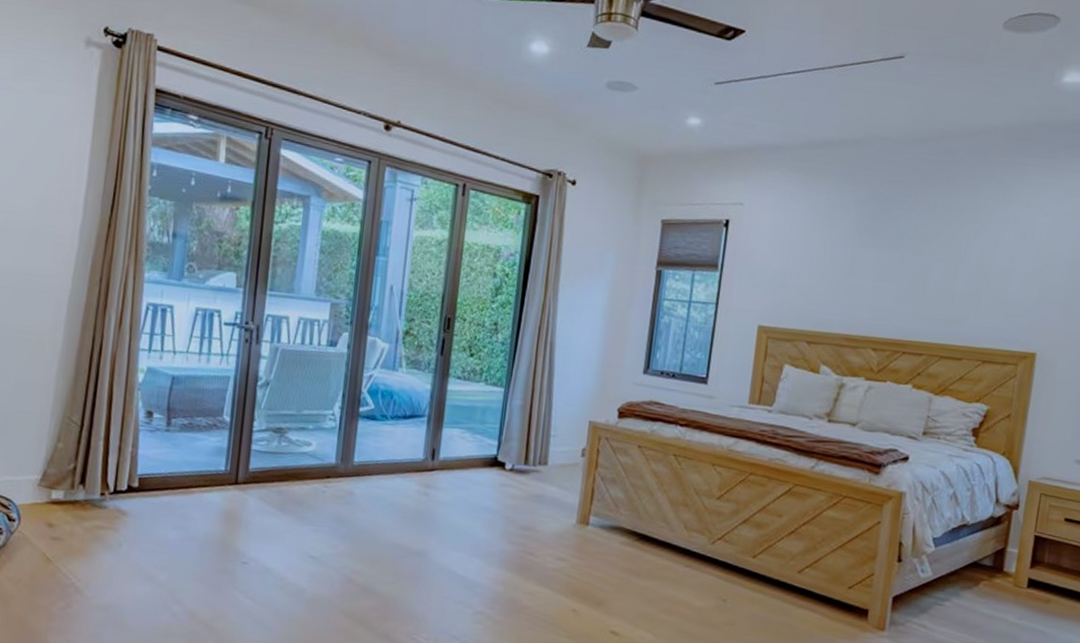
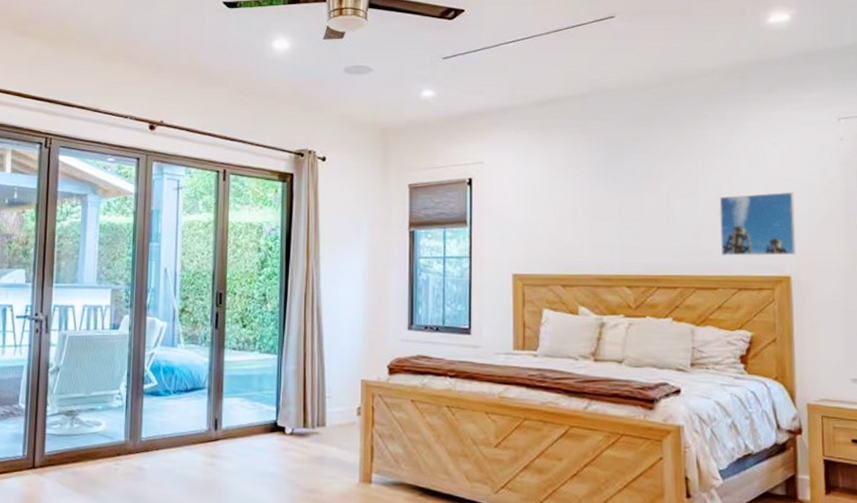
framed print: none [972,264,1055,332] -> present [719,192,796,256]

